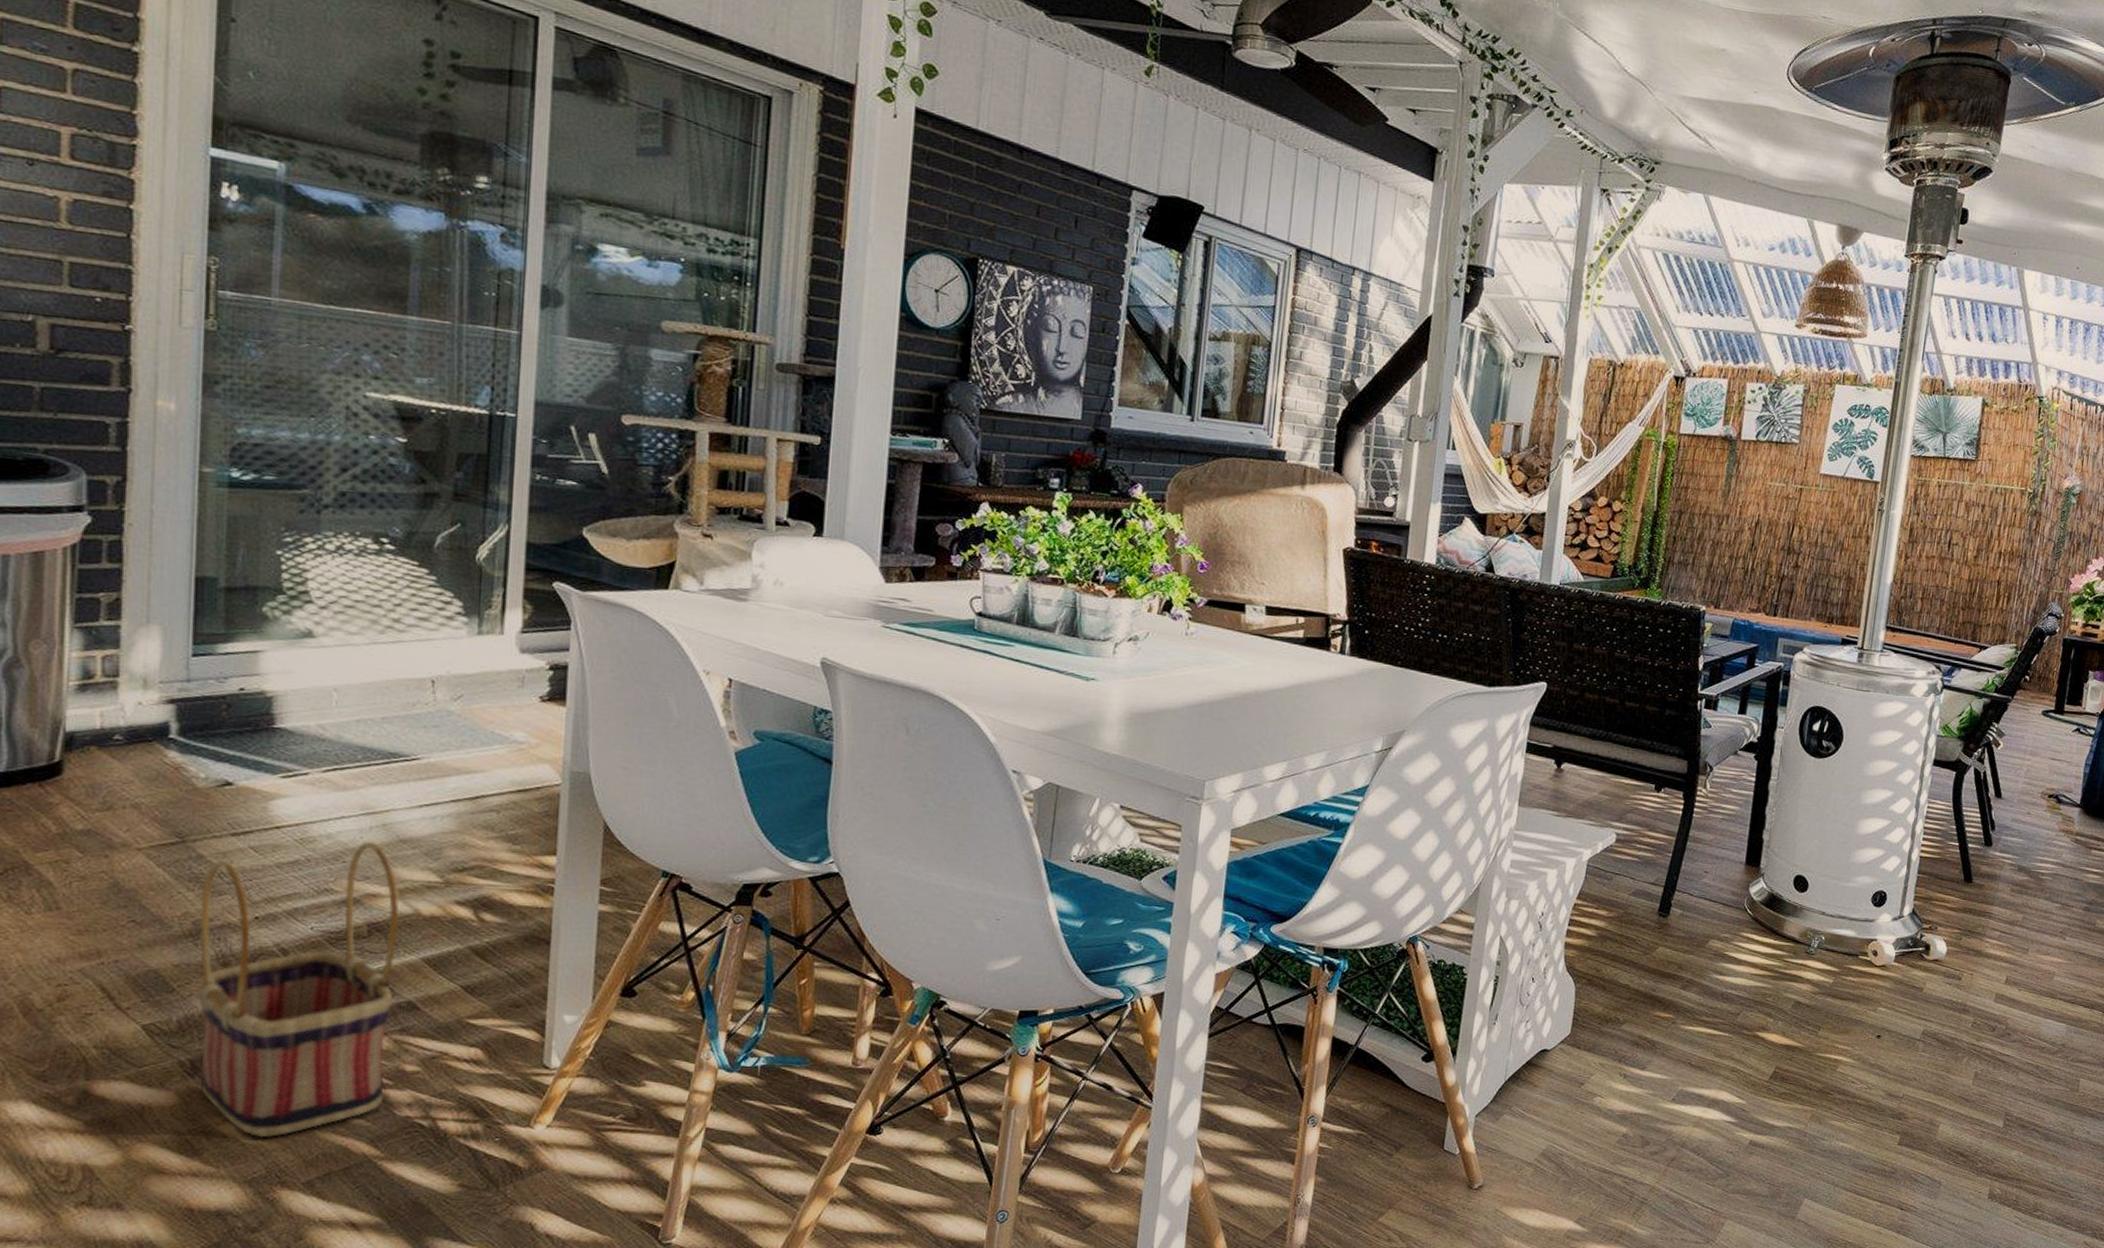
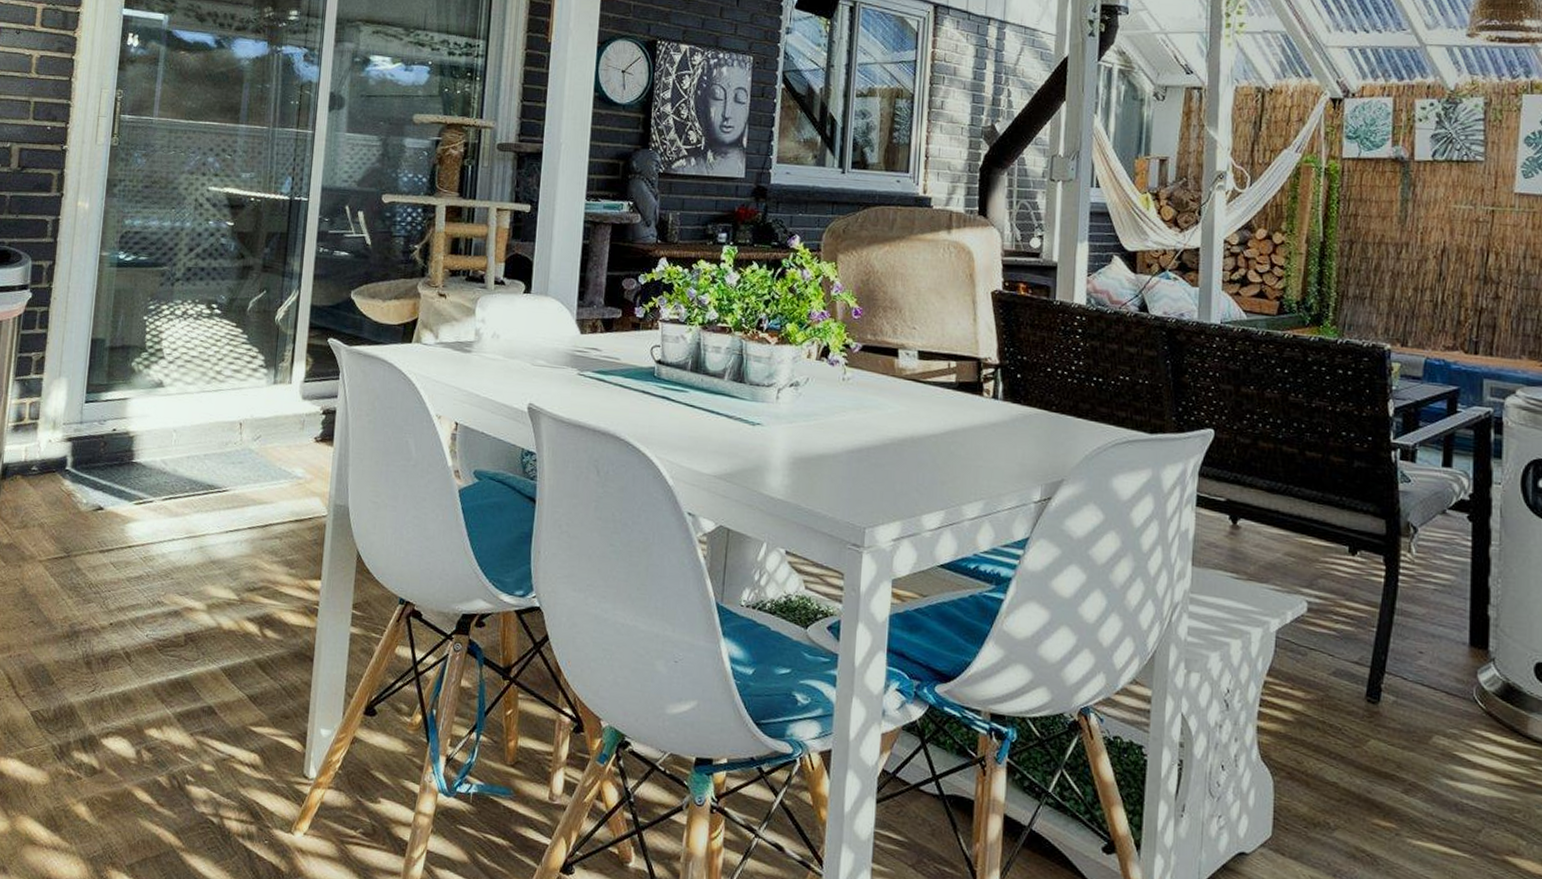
basket: present [198,841,400,1138] -> none [64,561,208,821]

